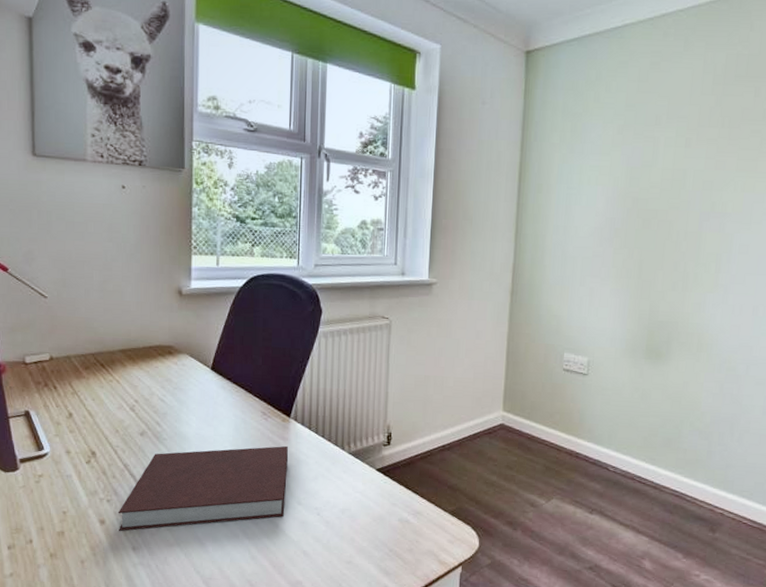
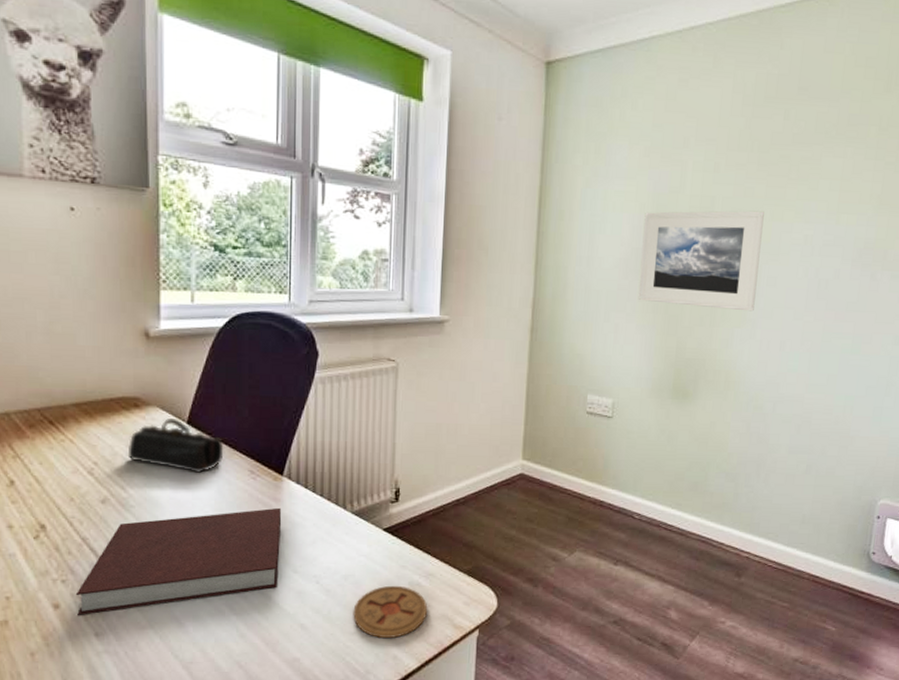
pencil case: none [162,365,241,413] -> present [127,418,224,473]
coaster: none [349,520,416,569] -> present [353,585,428,638]
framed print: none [612,182,736,278] -> present [638,210,764,312]

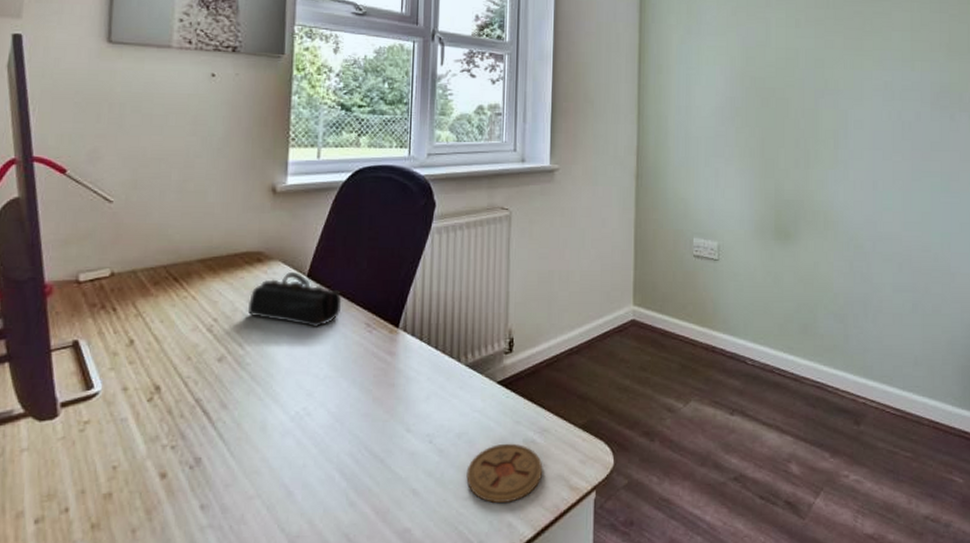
notebook: present [75,507,281,615] -> none [184,361,396,485]
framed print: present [638,210,764,312] -> none [735,60,845,153]

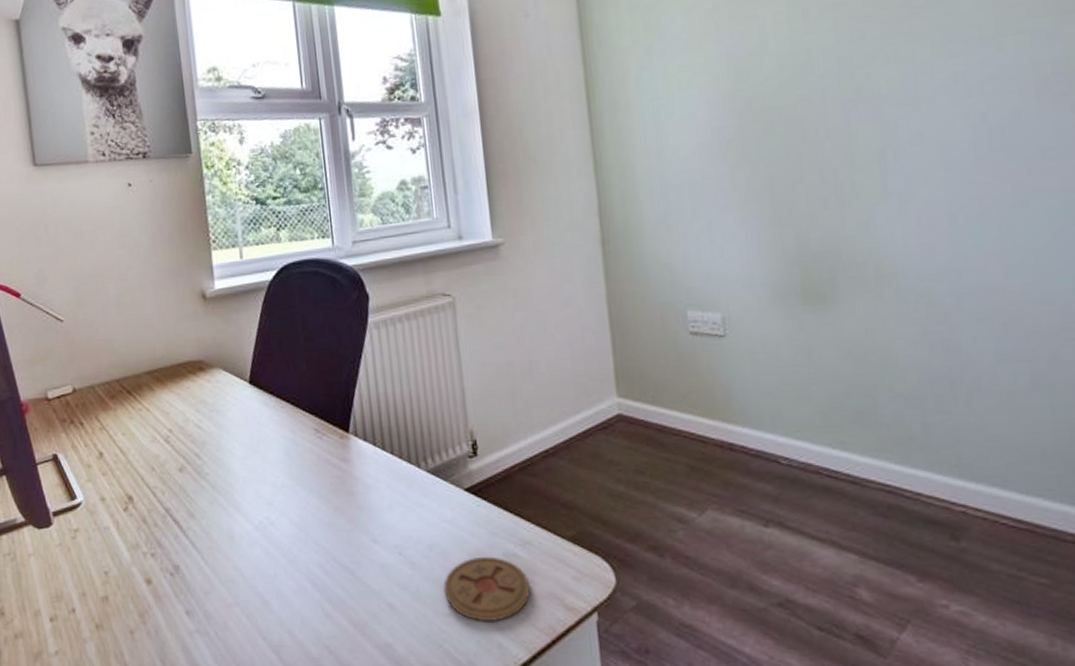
pencil case: present [247,272,342,327] -> none [198,379,288,435]

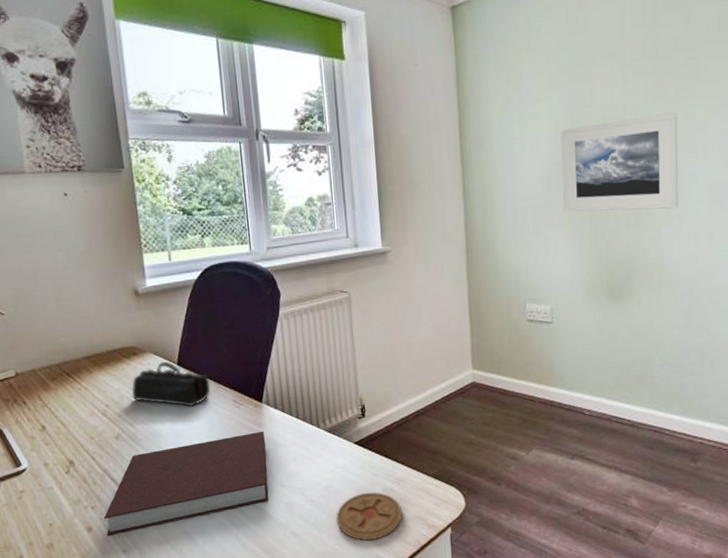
notebook: none [164,468,358,591] -> present [103,431,269,536]
pencil case: none [198,379,288,435] -> present [132,362,211,407]
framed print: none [720,54,898,190] -> present [560,113,678,212]

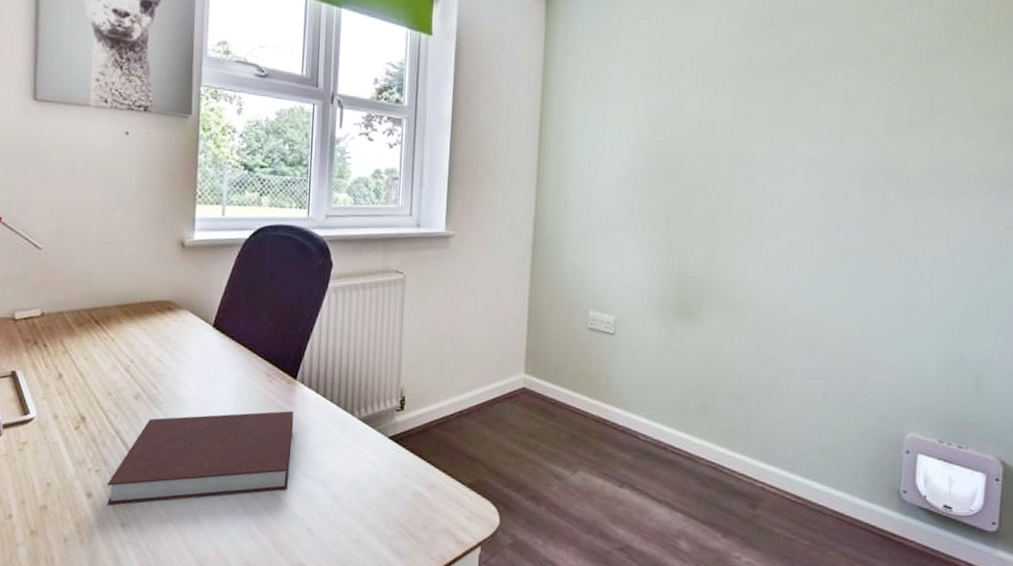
pencil case: present [132,362,211,407] -> none [160,322,245,374]
coaster: present [336,492,403,540] -> none [357,494,431,549]
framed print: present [560,113,678,212] -> none [638,131,765,231]

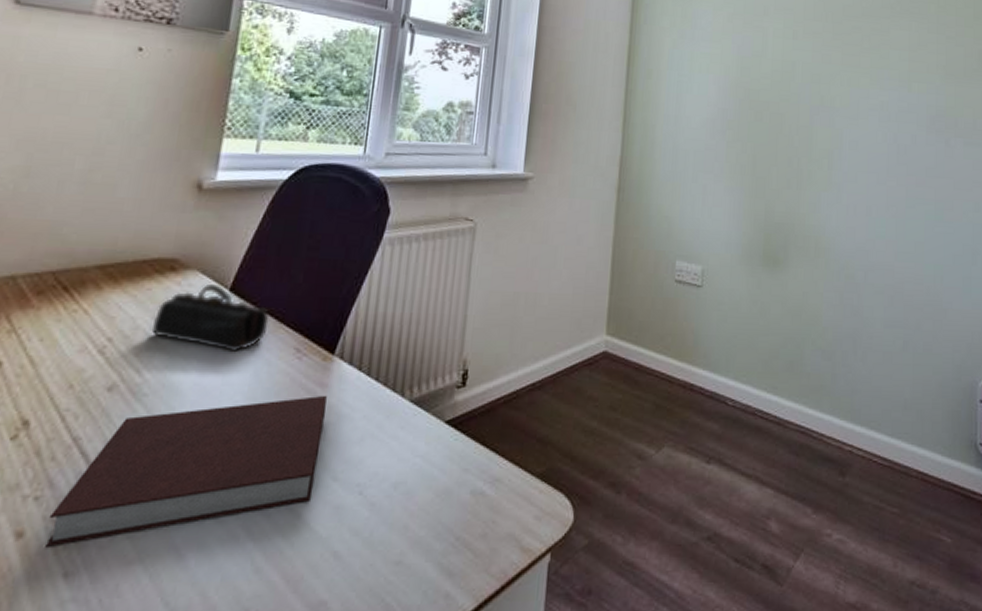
pencil case: none [160,322,245,374] -> present [151,284,269,352]

